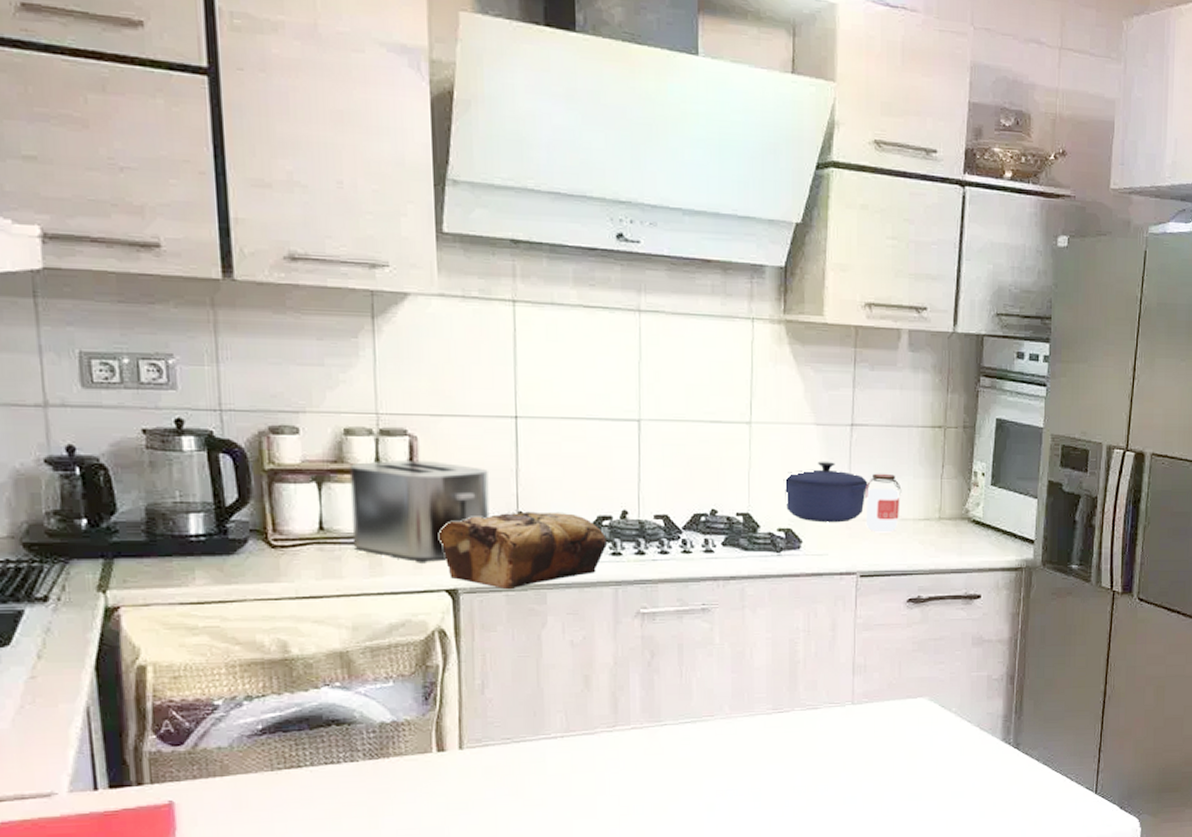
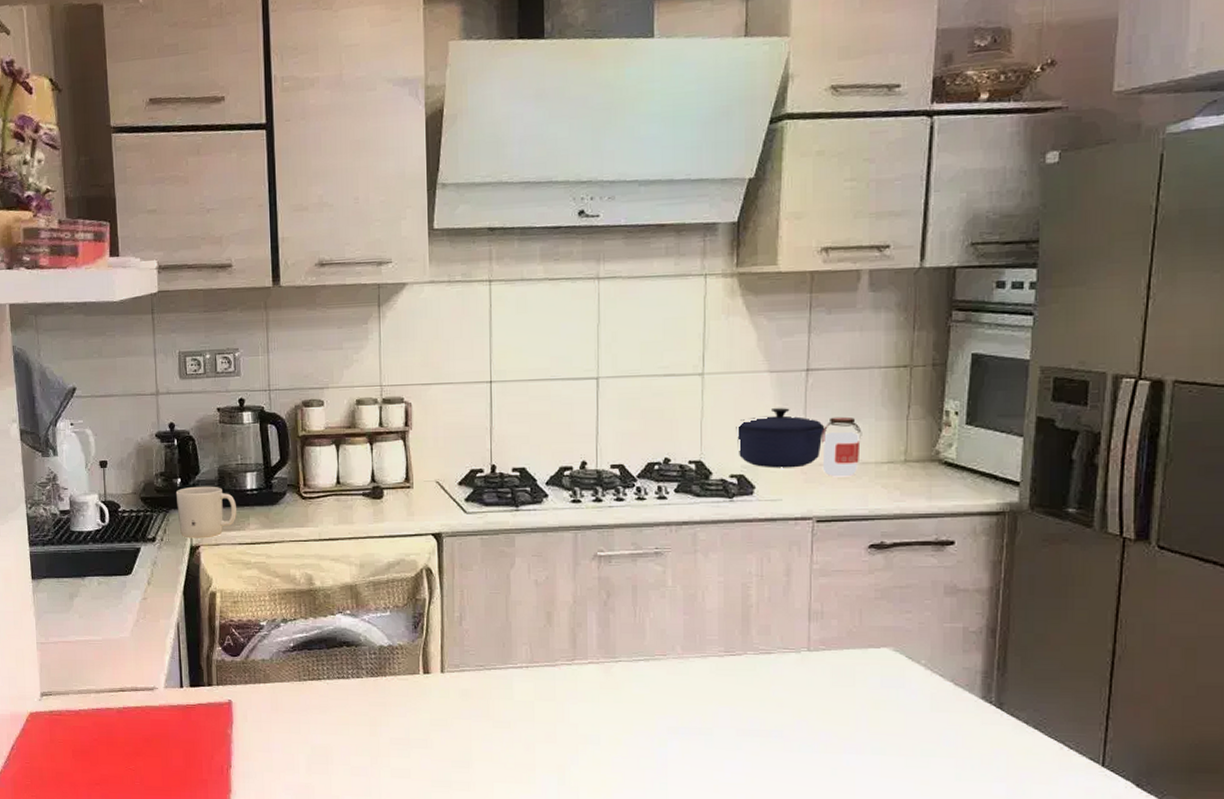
mug: none [79,529,176,597] -> present [175,486,237,539]
toaster: present [349,459,490,563] -> none [359,423,468,511]
bread loaf: present [438,511,607,590] -> none [427,464,567,534]

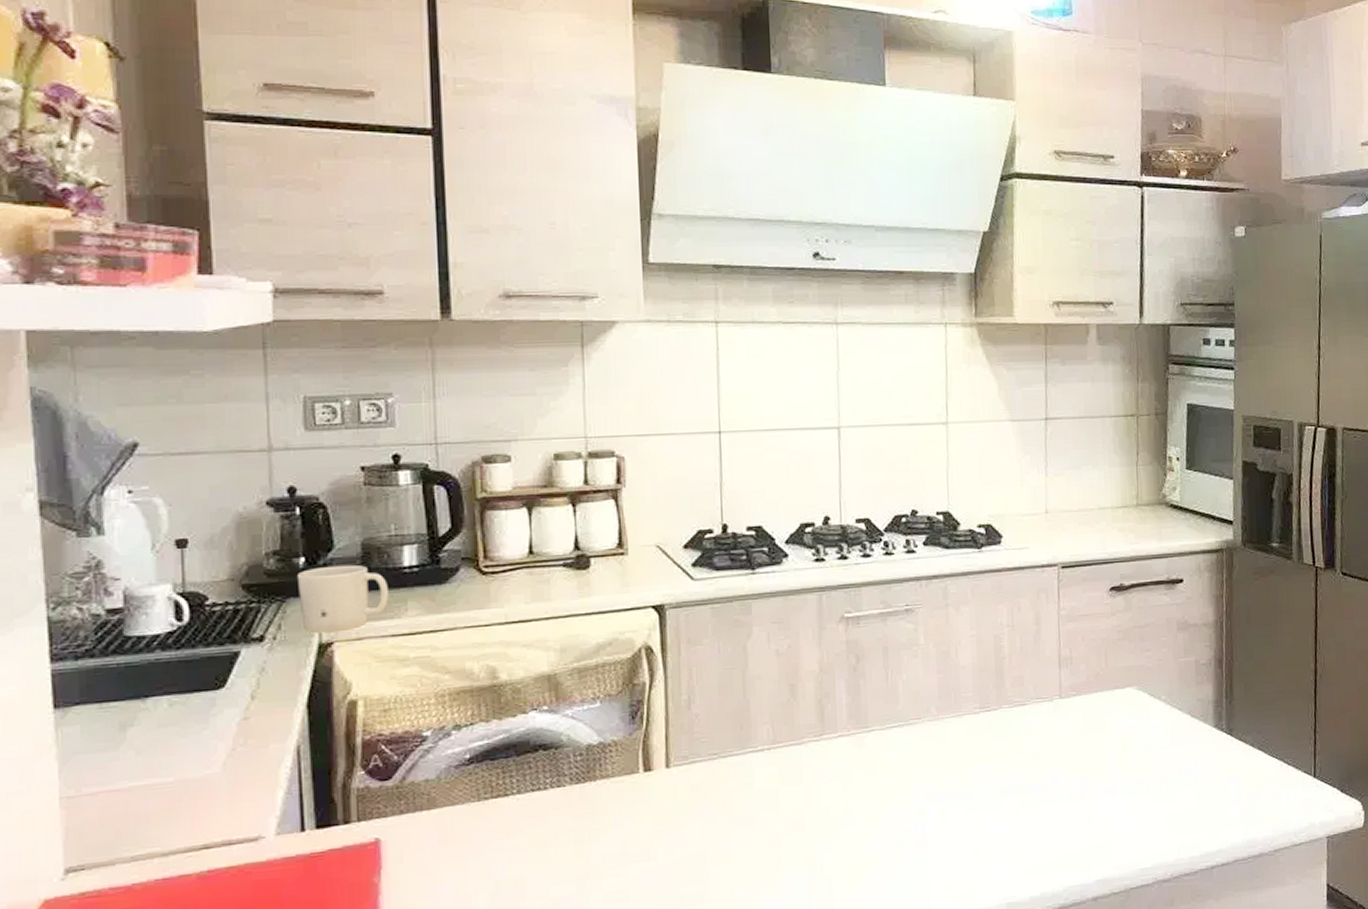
cooking pot: present [736,407,827,469] -> none [981,455,1066,517]
jar: present [822,416,862,477] -> none [1062,464,1099,523]

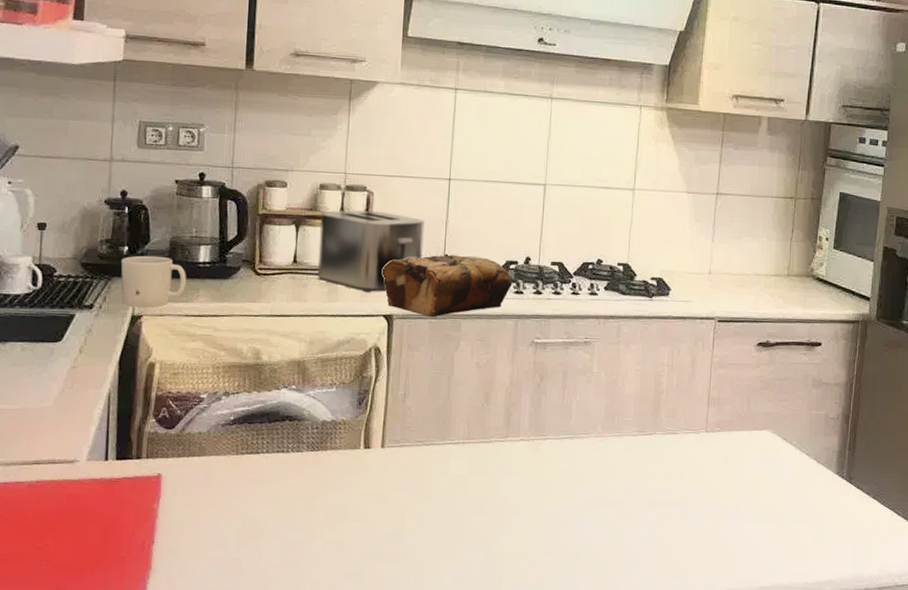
toaster: none [558,479,695,581] -> present [317,210,425,293]
bread loaf: none [645,522,810,603] -> present [381,255,512,318]

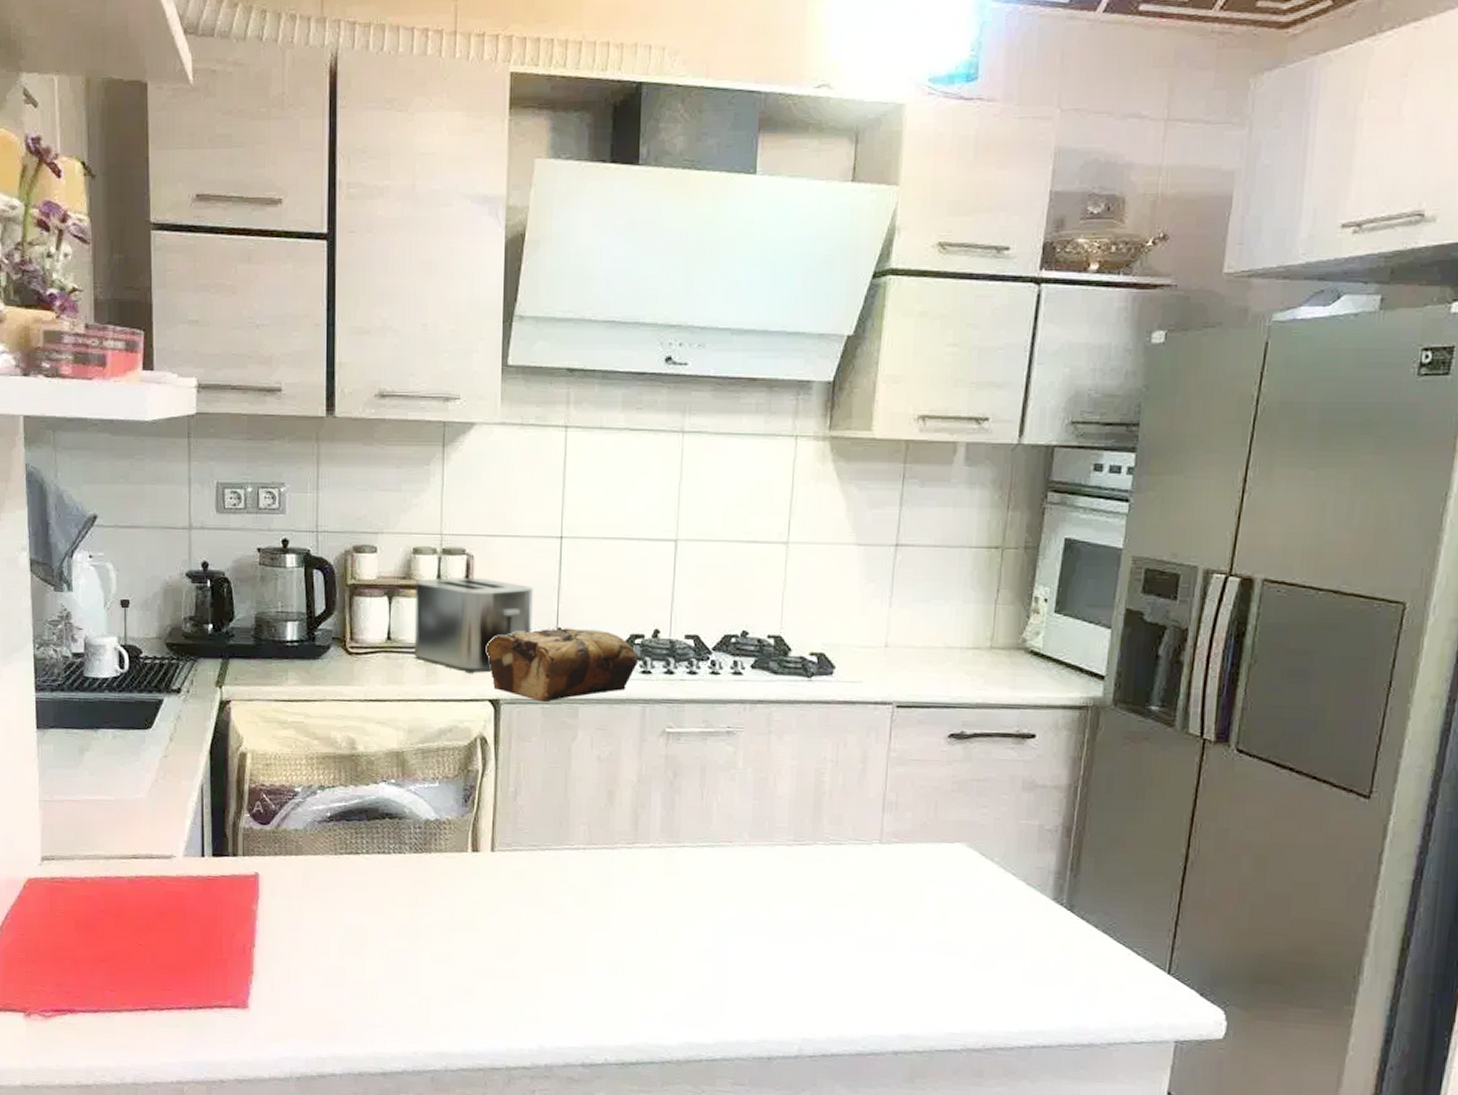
mug: present [120,255,187,309] -> none [206,633,275,693]

